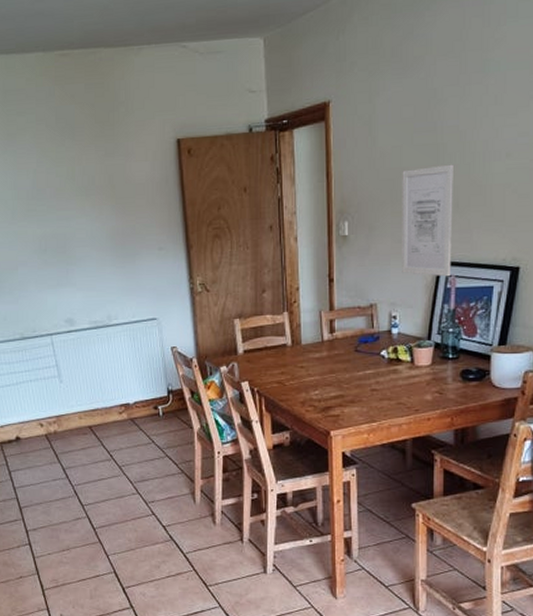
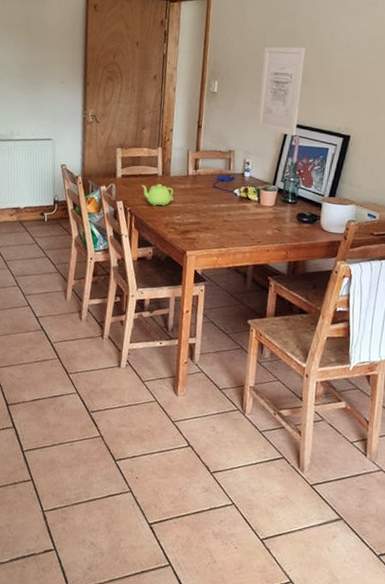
teapot: none [268,356,308,382] -> present [141,184,174,207]

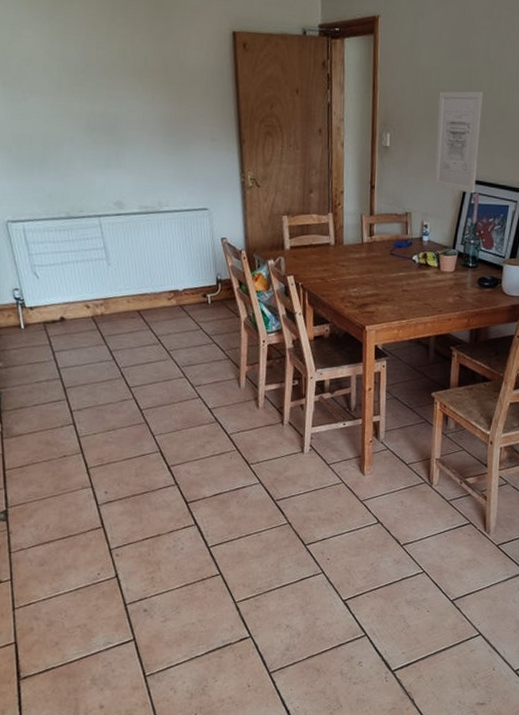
teapot: present [141,184,174,207] -> none [313,254,349,279]

